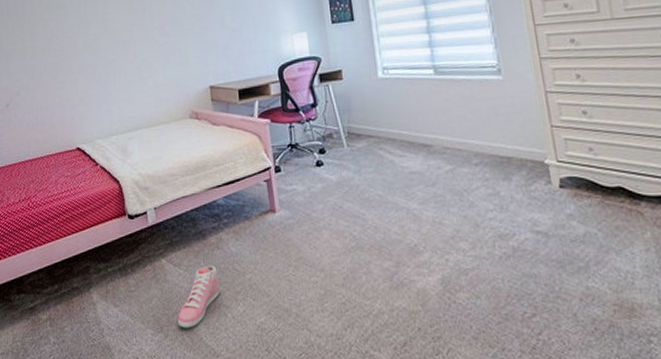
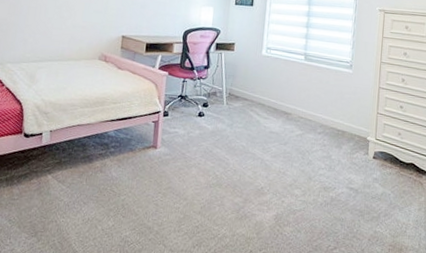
sneaker: present [177,265,220,328] -> none [51,184,97,236]

